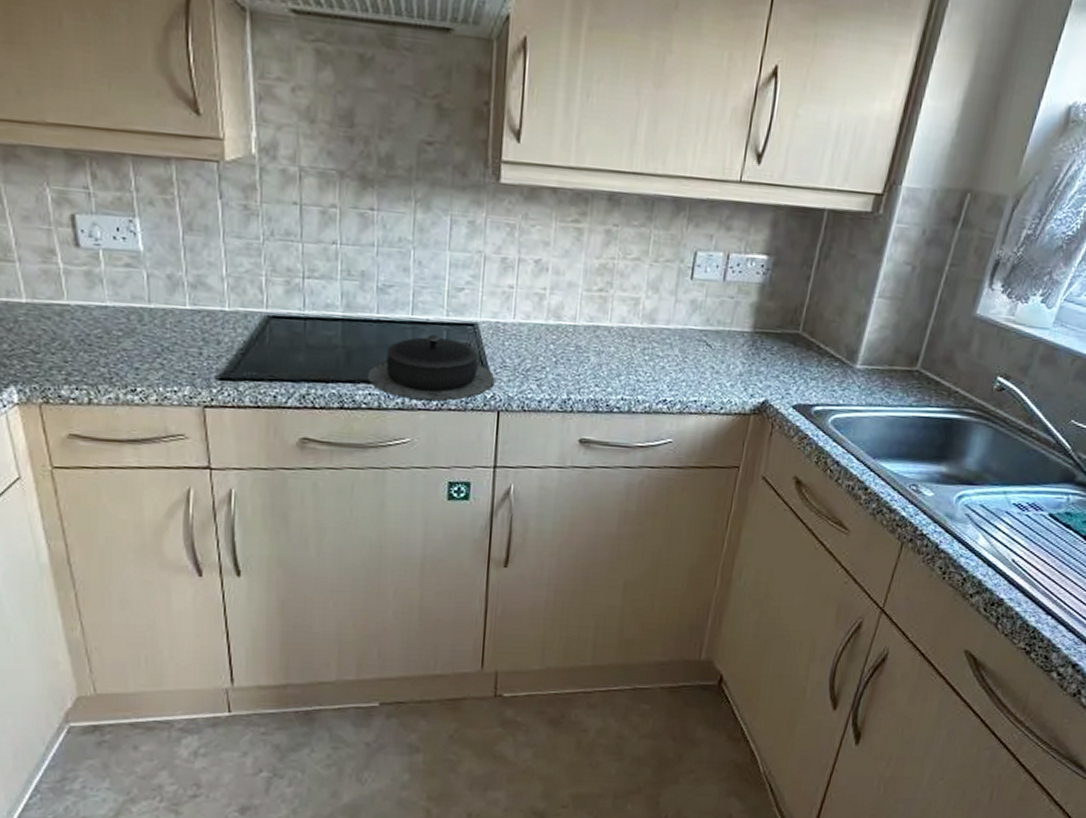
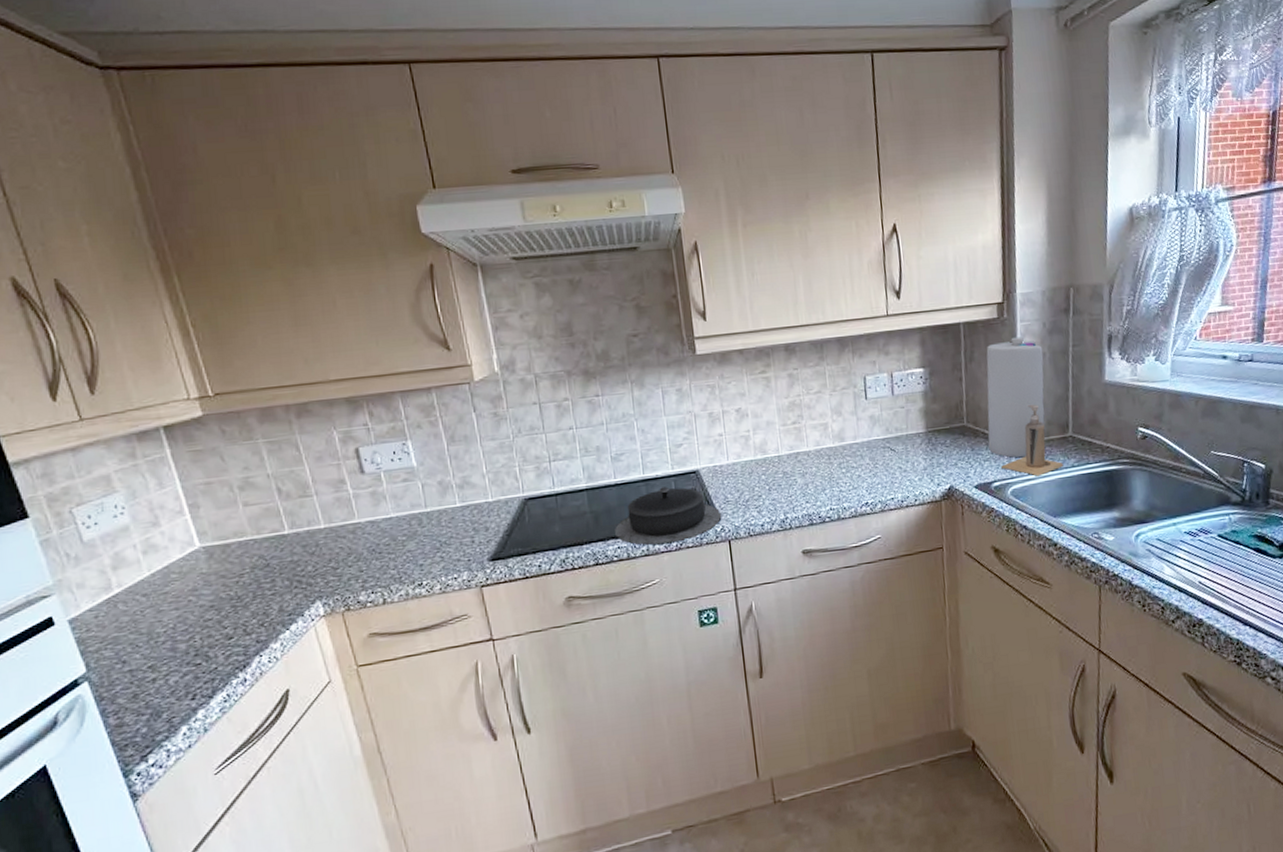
paper towel holder: none [820,240,914,385] -> present [986,336,1045,458]
soap dispenser: none [829,324,900,409] -> present [1001,404,1064,476]

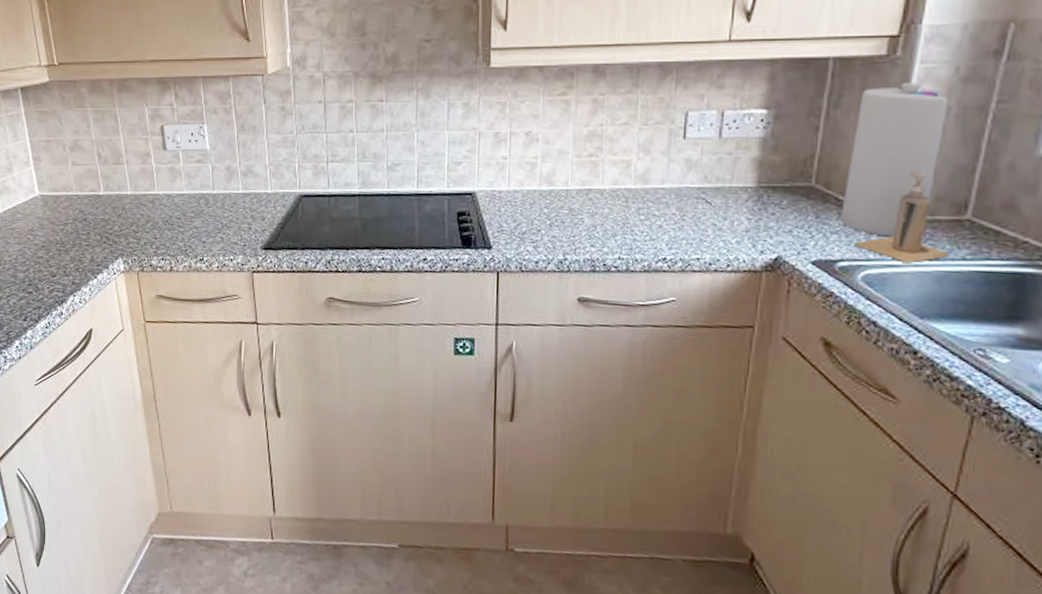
cooking pot: present [615,486,722,545] -> none [381,204,494,263]

